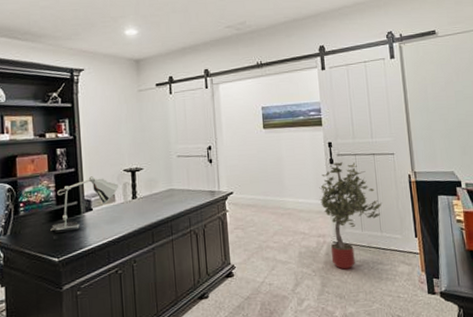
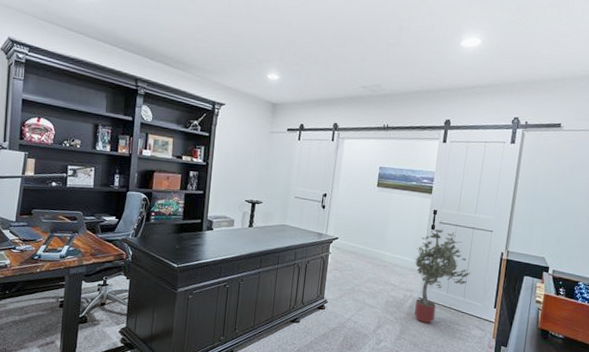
desk lamp: present [50,176,119,234] -> none [174,200,239,245]

